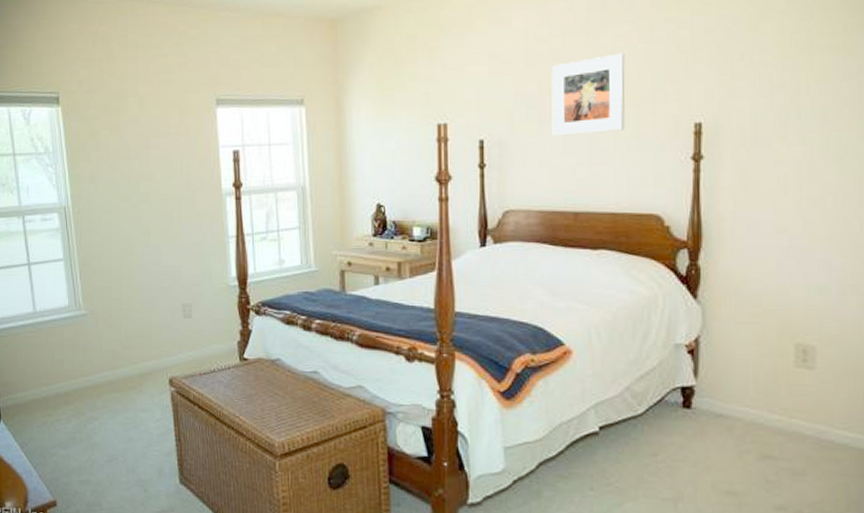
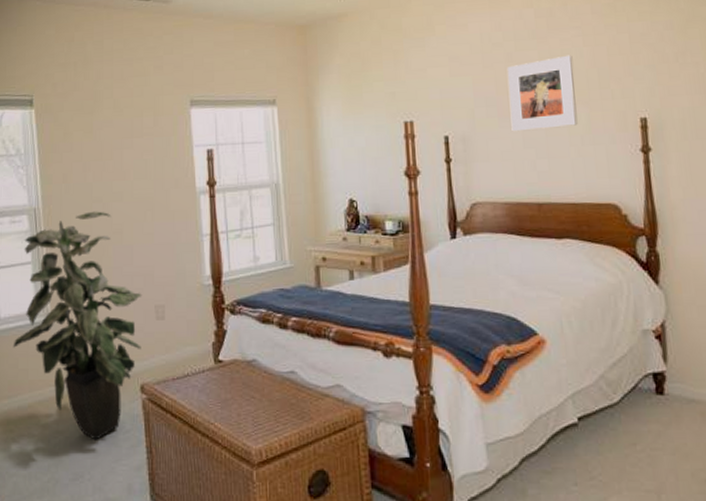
indoor plant: none [48,211,170,427] -> present [13,211,143,440]

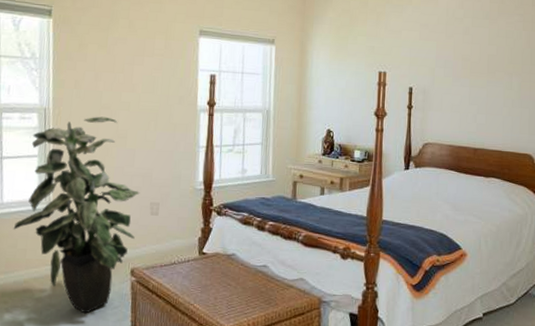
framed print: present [506,55,578,132] -> none [461,35,514,91]

